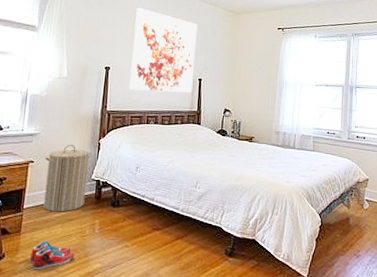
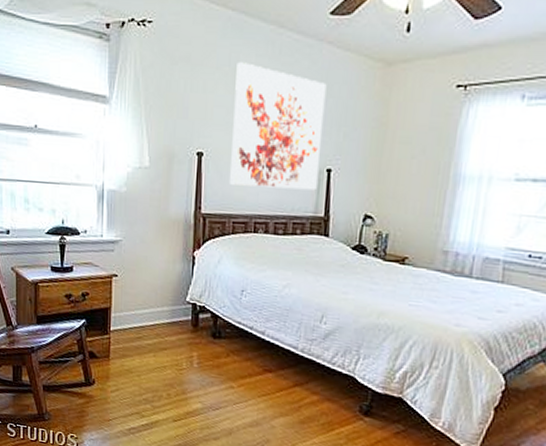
shoe: present [30,240,75,270] -> none [122,369,171,402]
laundry hamper: present [43,144,92,212] -> none [130,255,185,339]

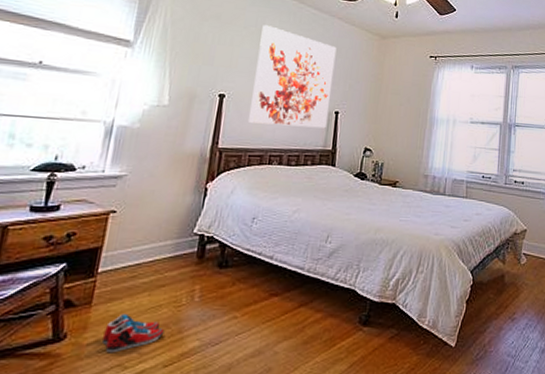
shoe: none [122,369,171,402] -> present [102,313,165,353]

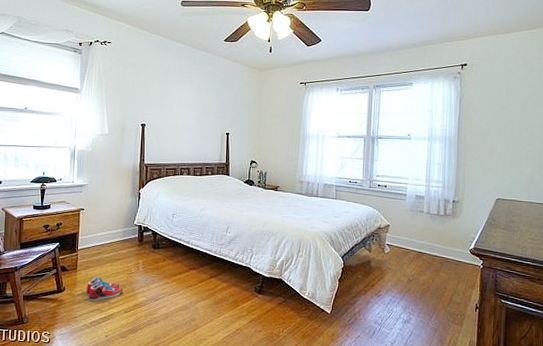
wall art: present [249,25,337,129] -> none [164,68,224,147]

